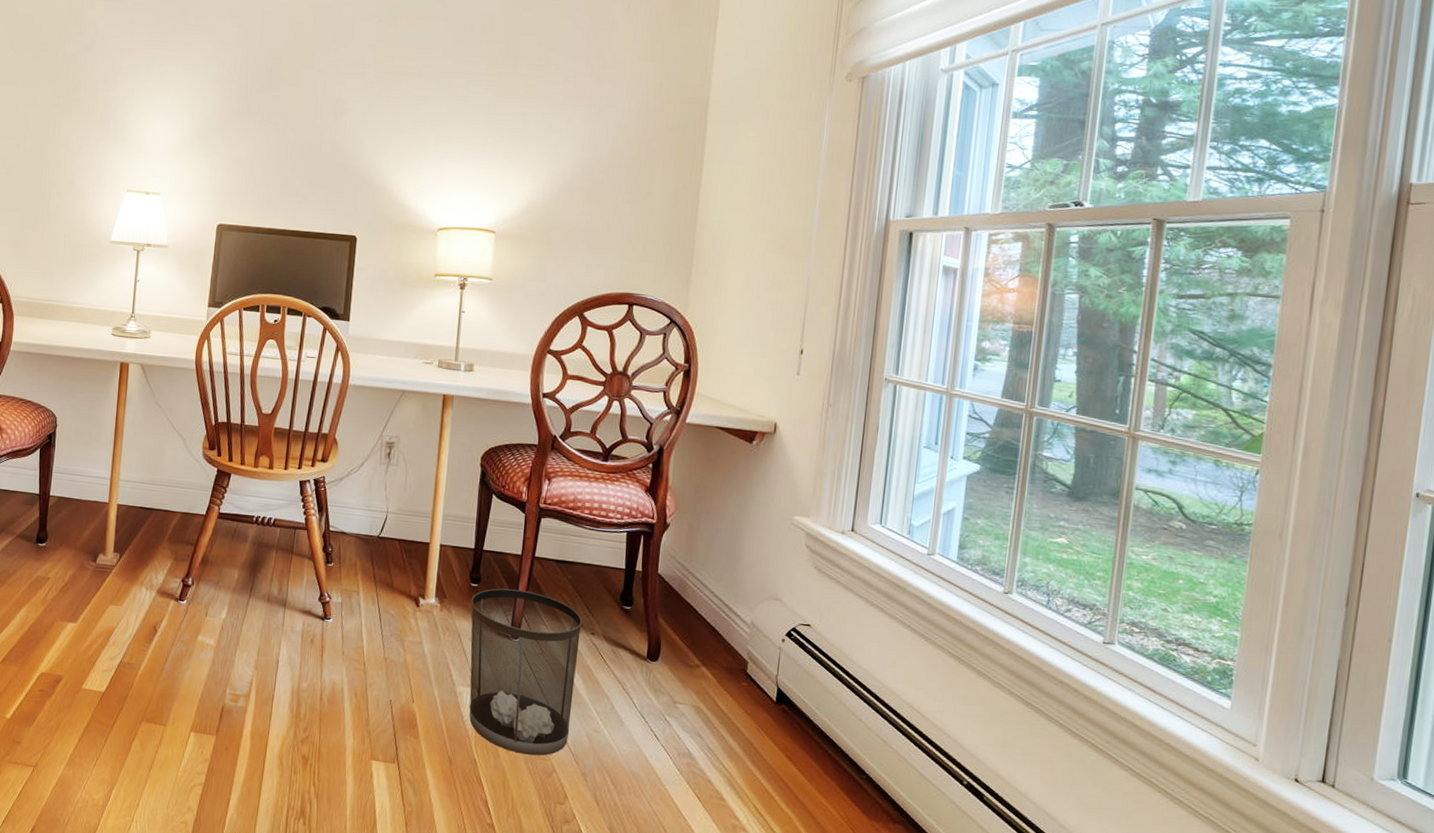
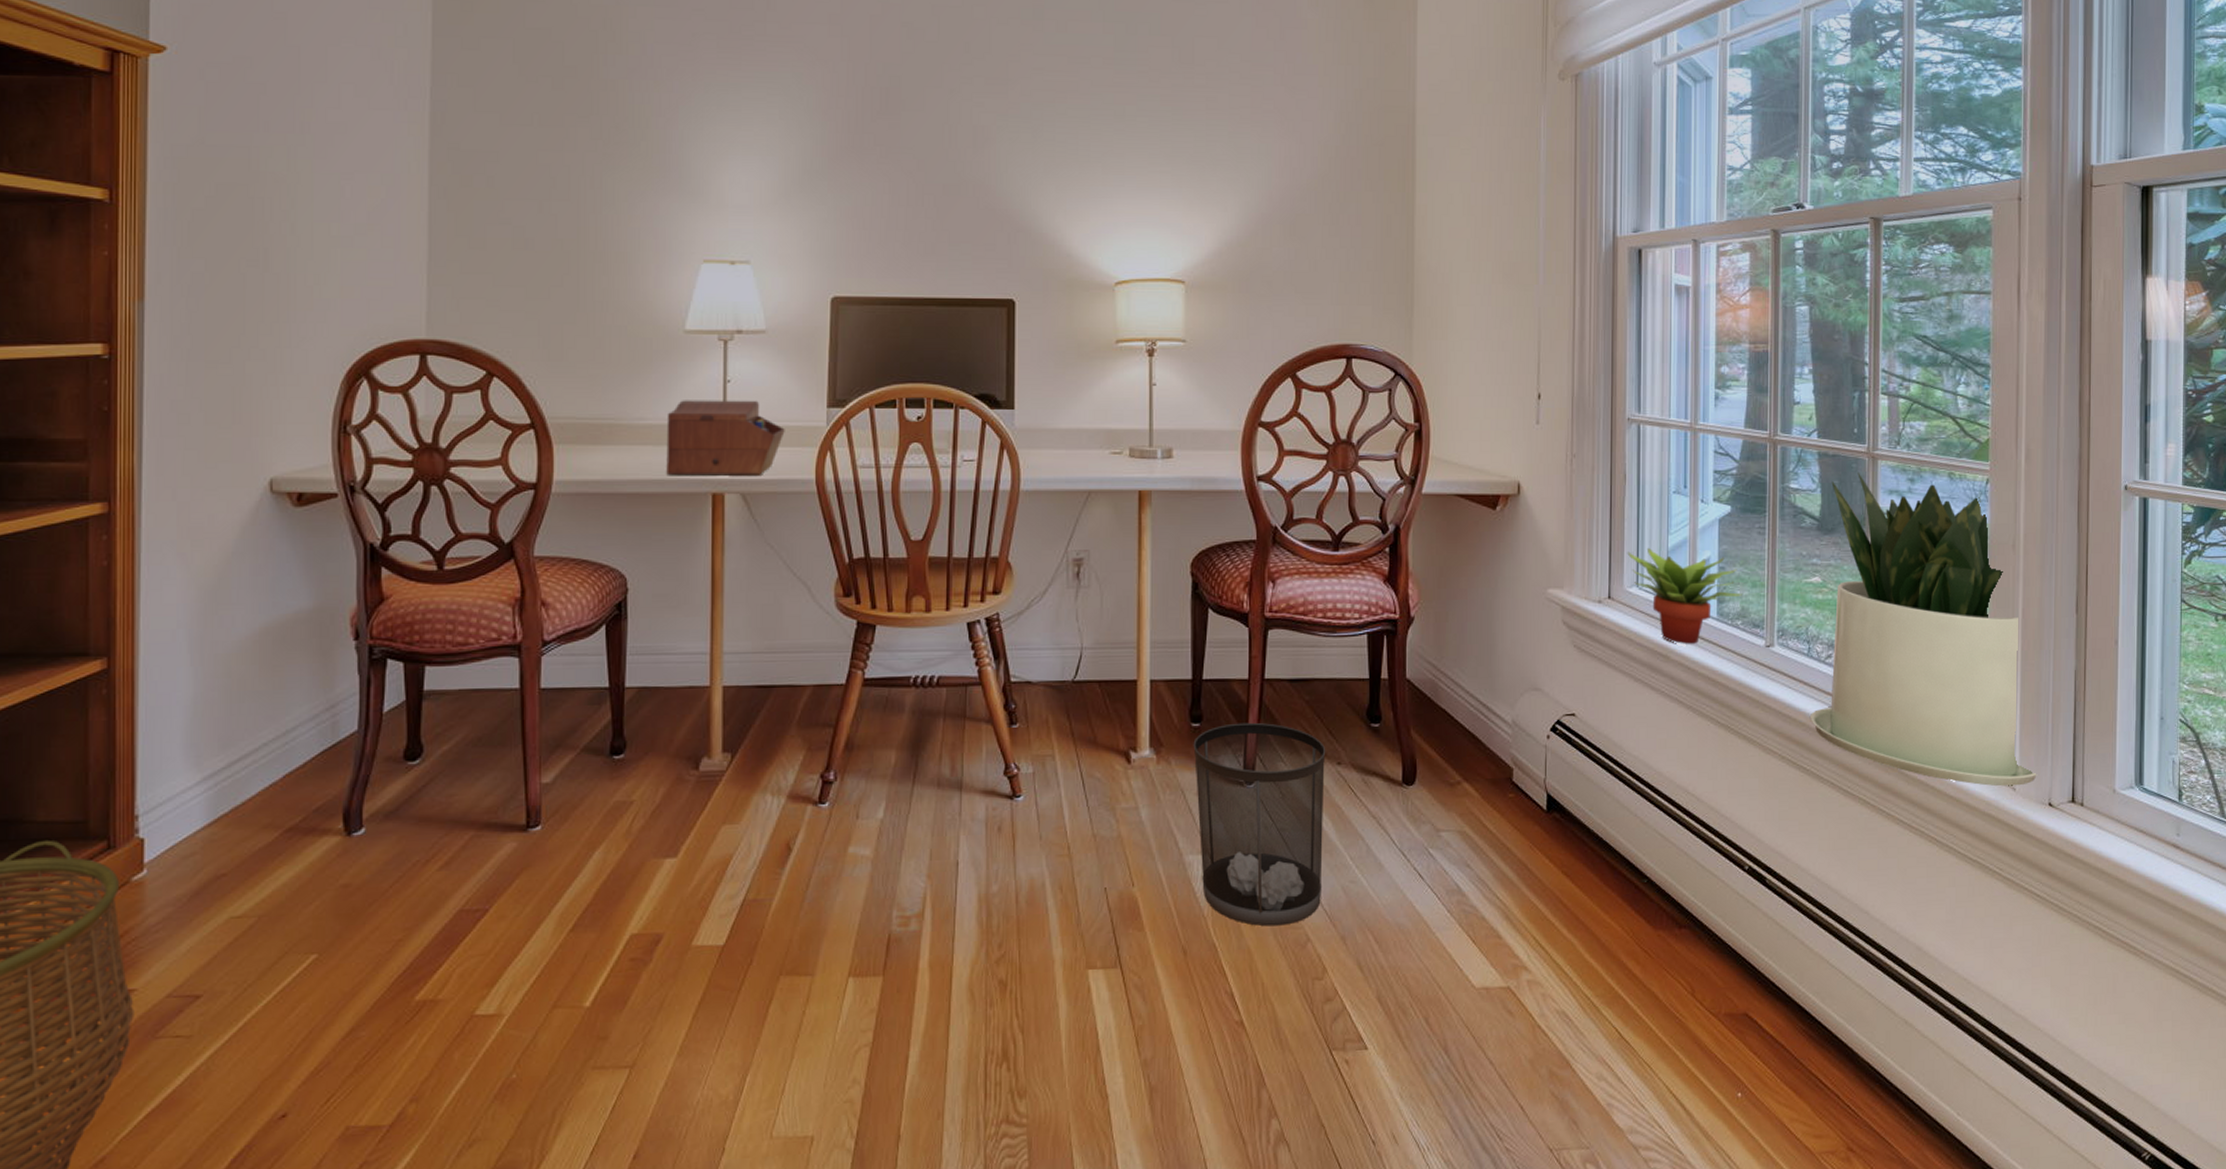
sewing box: none [90,292,176,353] -> present [666,400,785,476]
succulent plant: none [873,492,986,582] -> present [1627,547,1743,645]
planter: none [1042,449,1286,758] -> present [1809,472,2038,787]

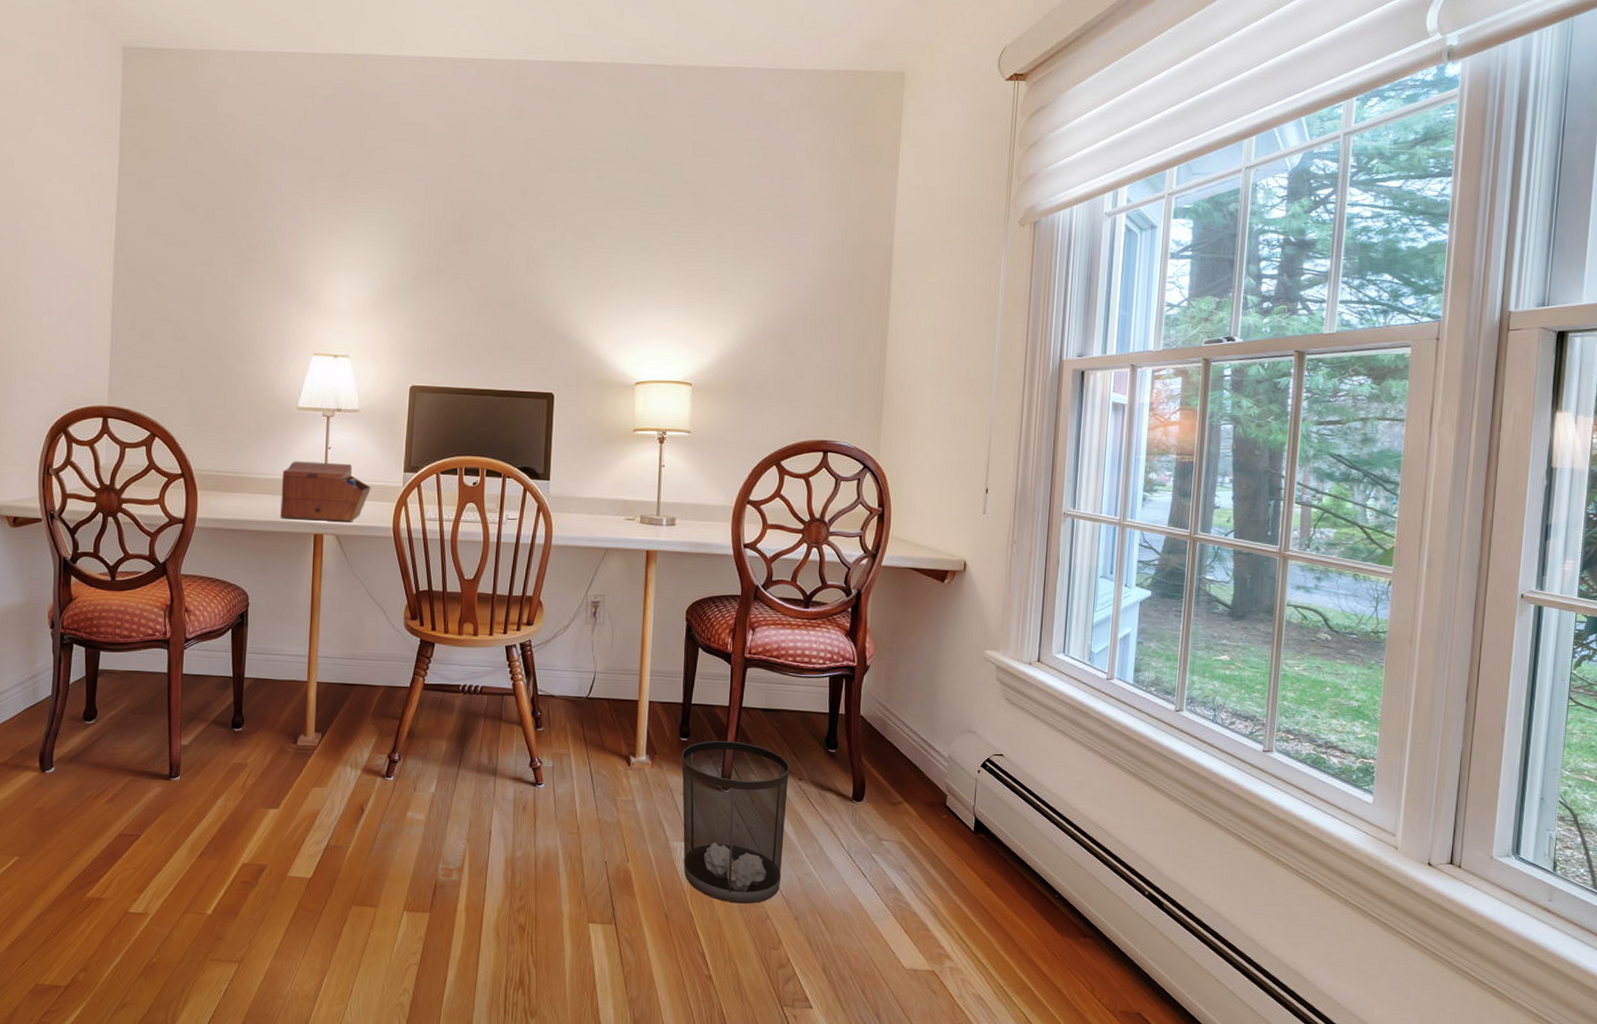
succulent plant: present [1627,547,1743,645] -> none [1056,621,1158,705]
planter: present [1809,472,2038,787] -> none [1211,569,1420,846]

